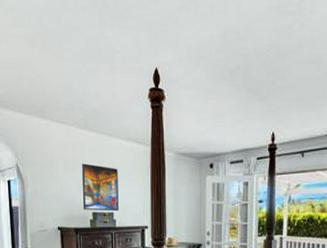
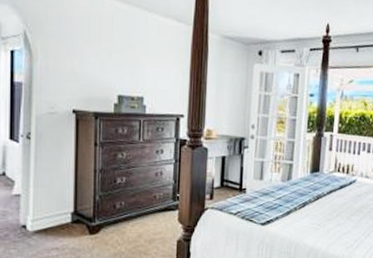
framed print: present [82,163,119,211] -> none [106,38,152,95]

